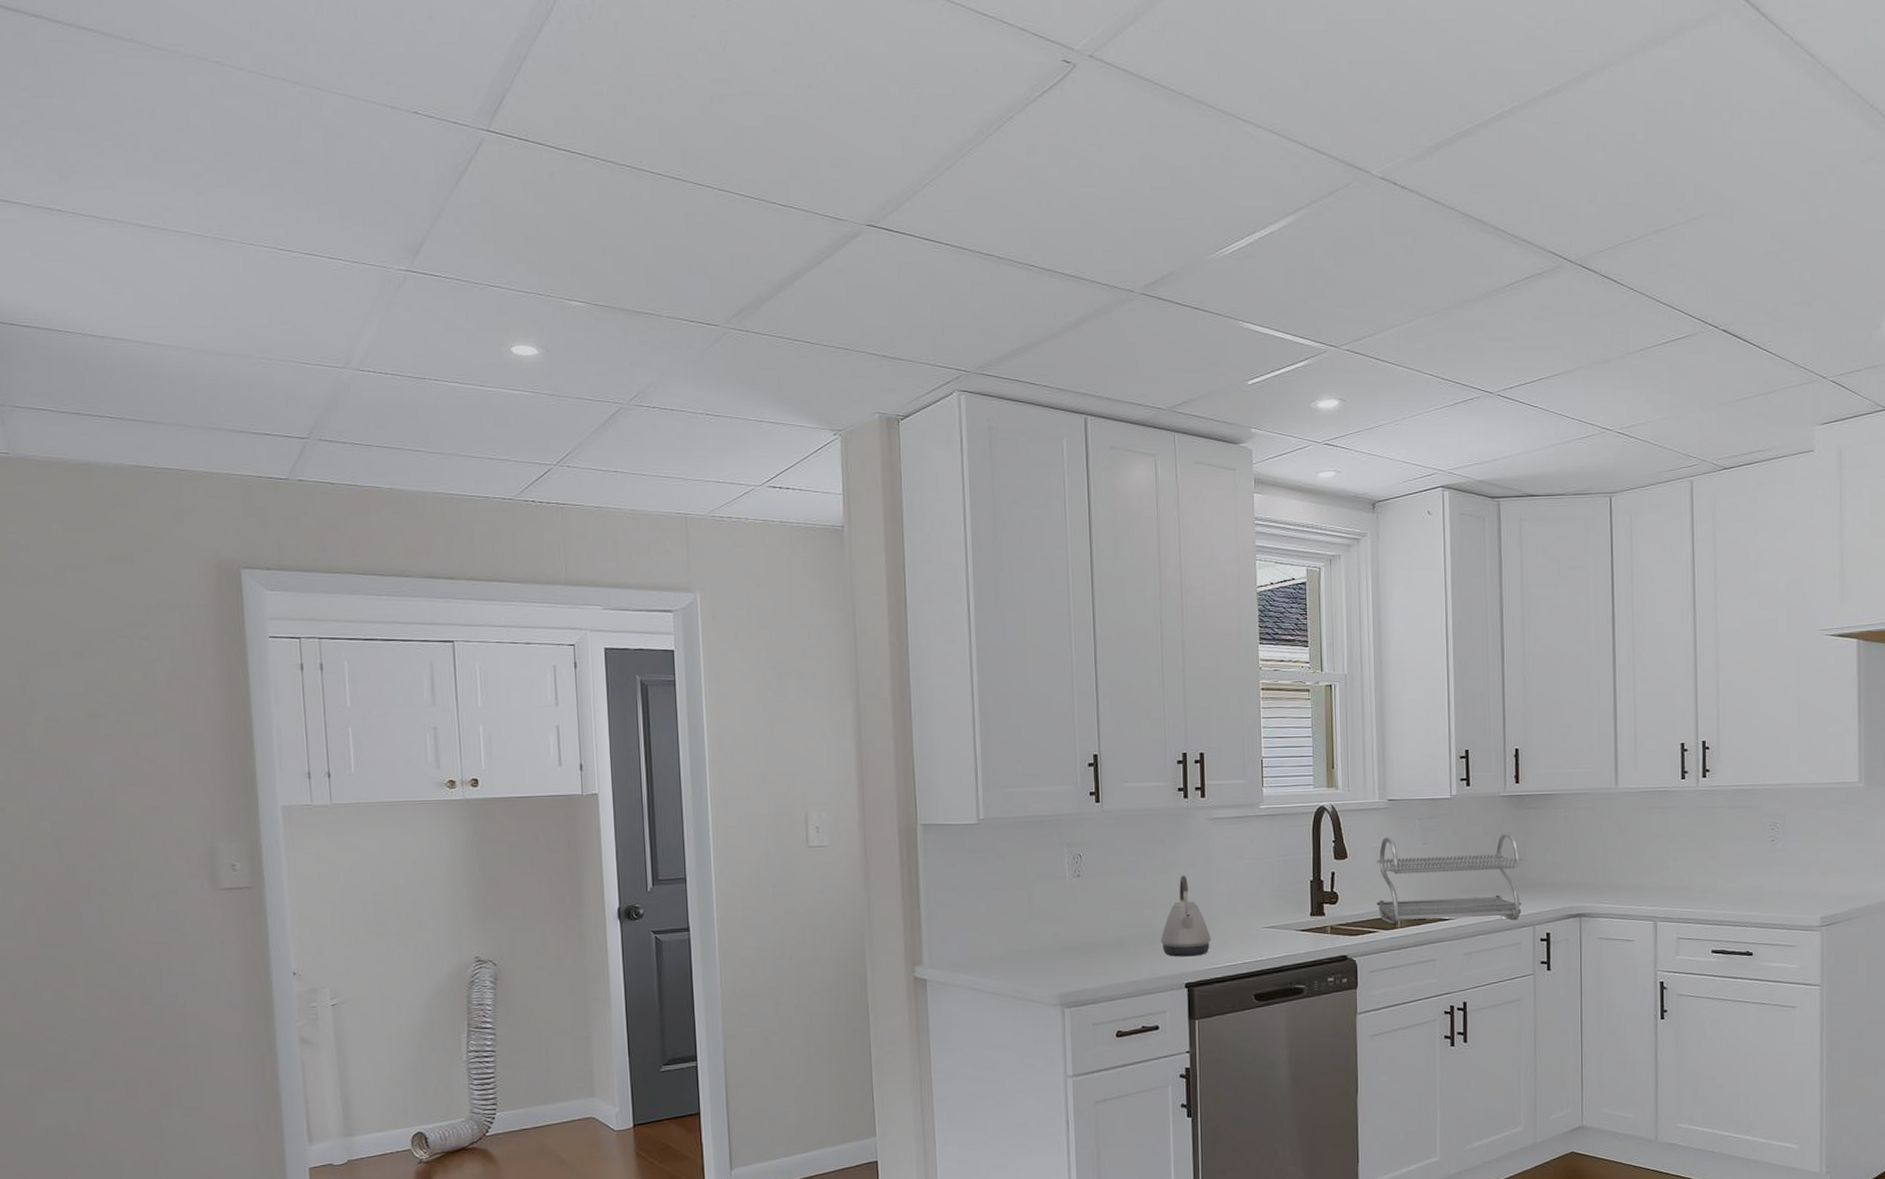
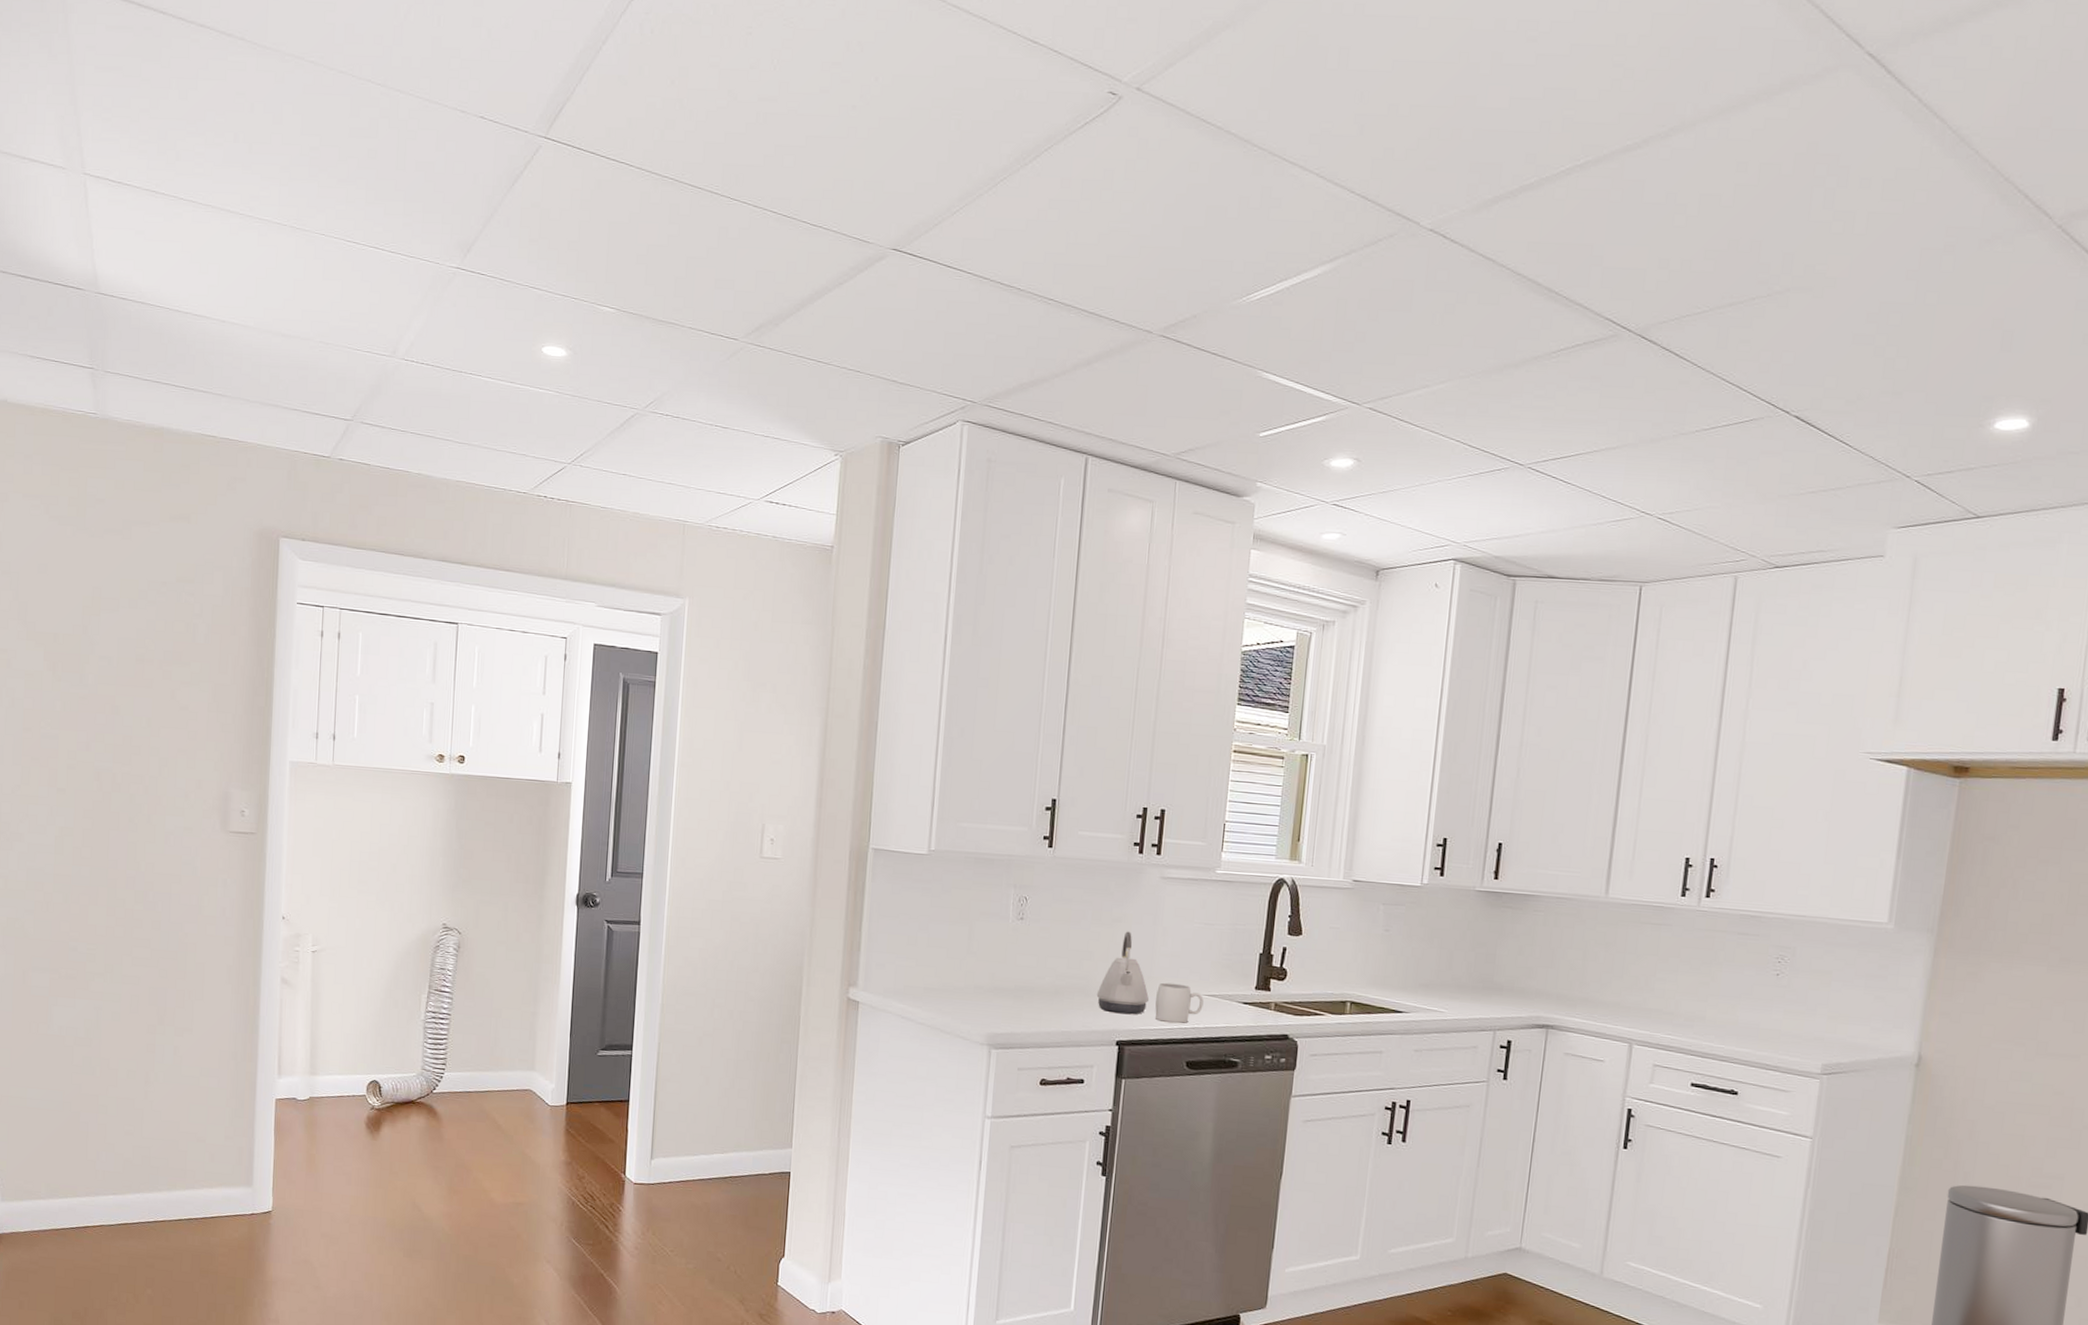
mug: none [1218,920,1264,960] -> present [1155,982,1204,1024]
dish rack: present [1376,832,1523,926] -> none [1326,918,1492,1023]

